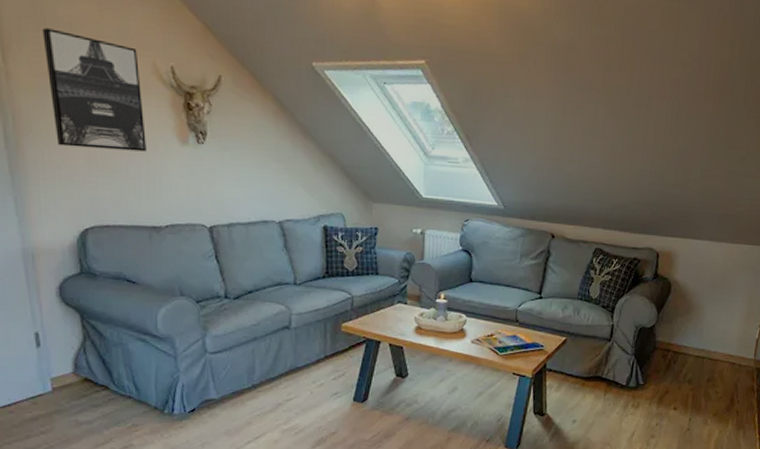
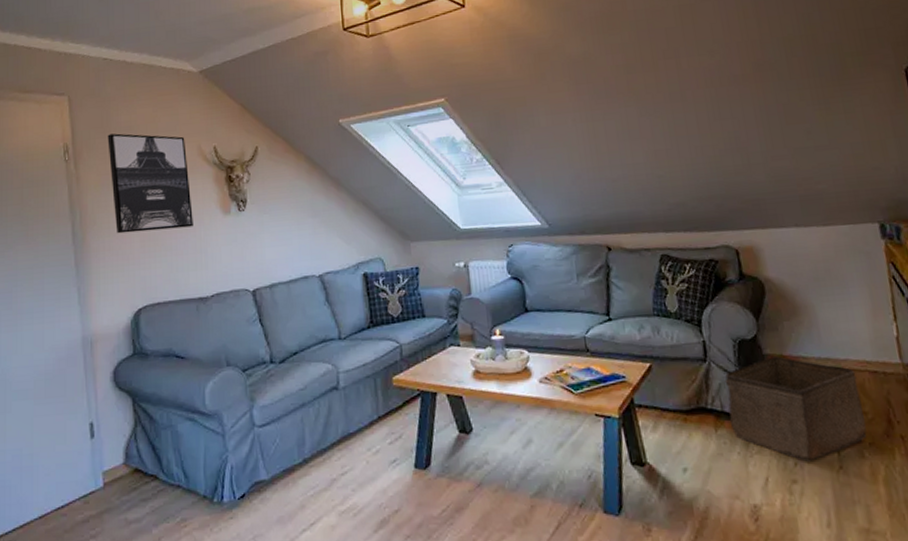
storage bin: none [617,343,720,423] -> present [724,356,867,462]

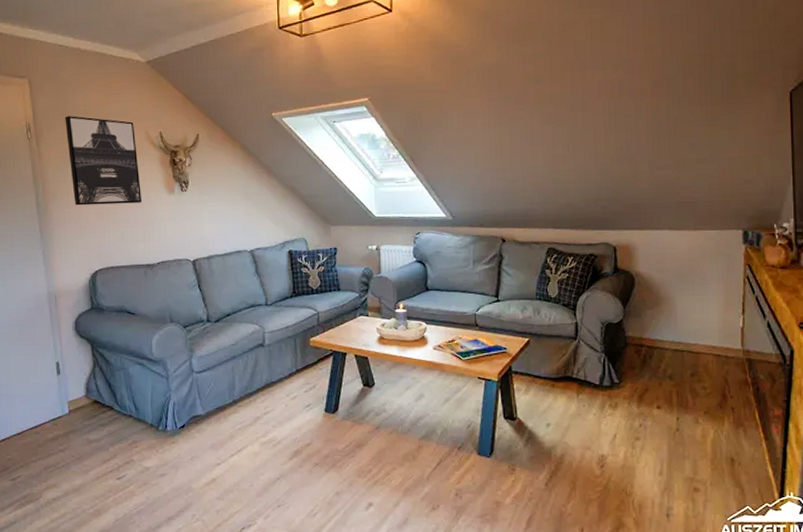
storage bin: present [724,356,867,462] -> none [590,338,703,424]

